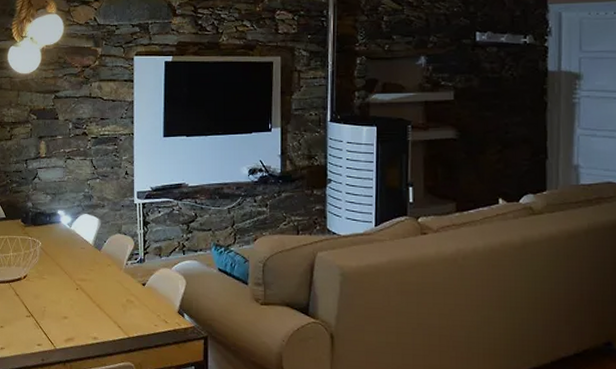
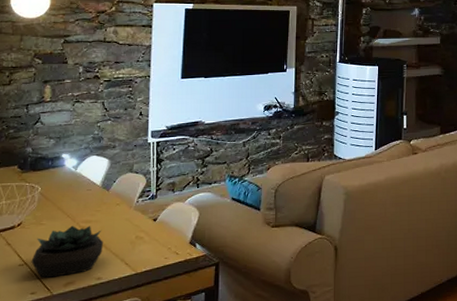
succulent plant: none [36,282,97,332] -> present [31,225,103,278]

